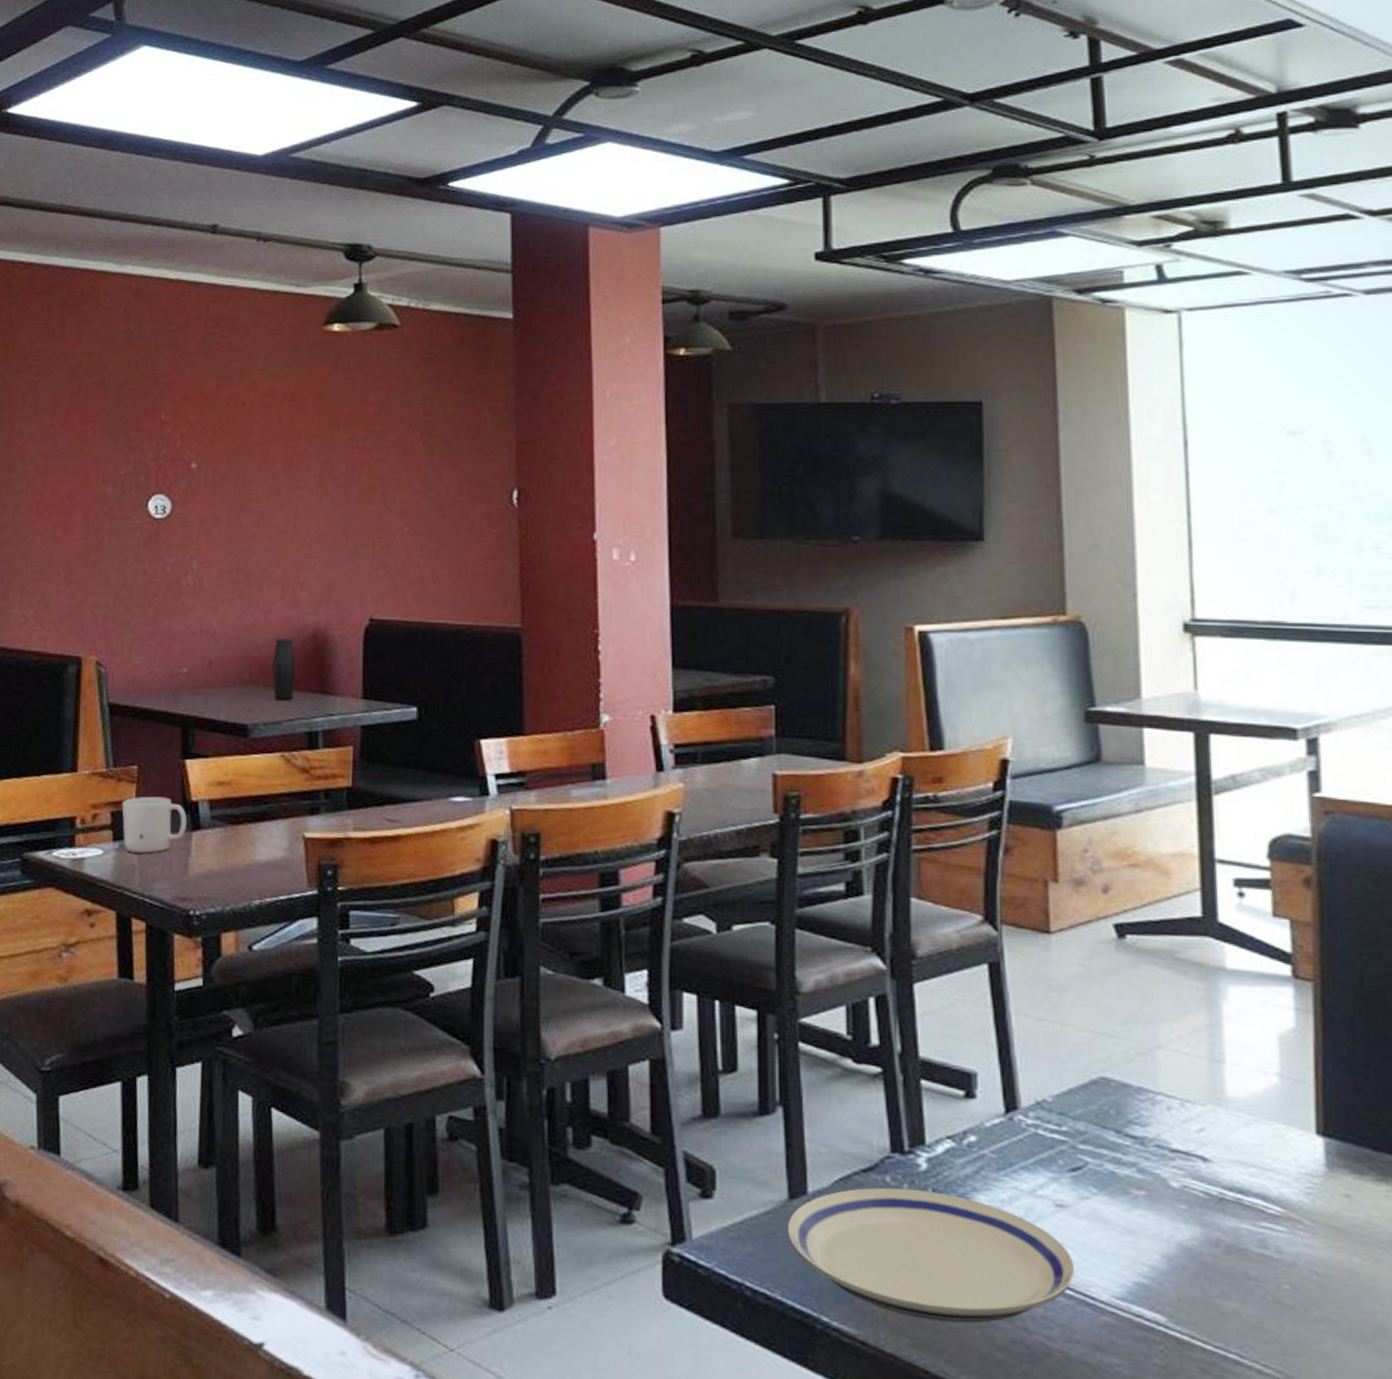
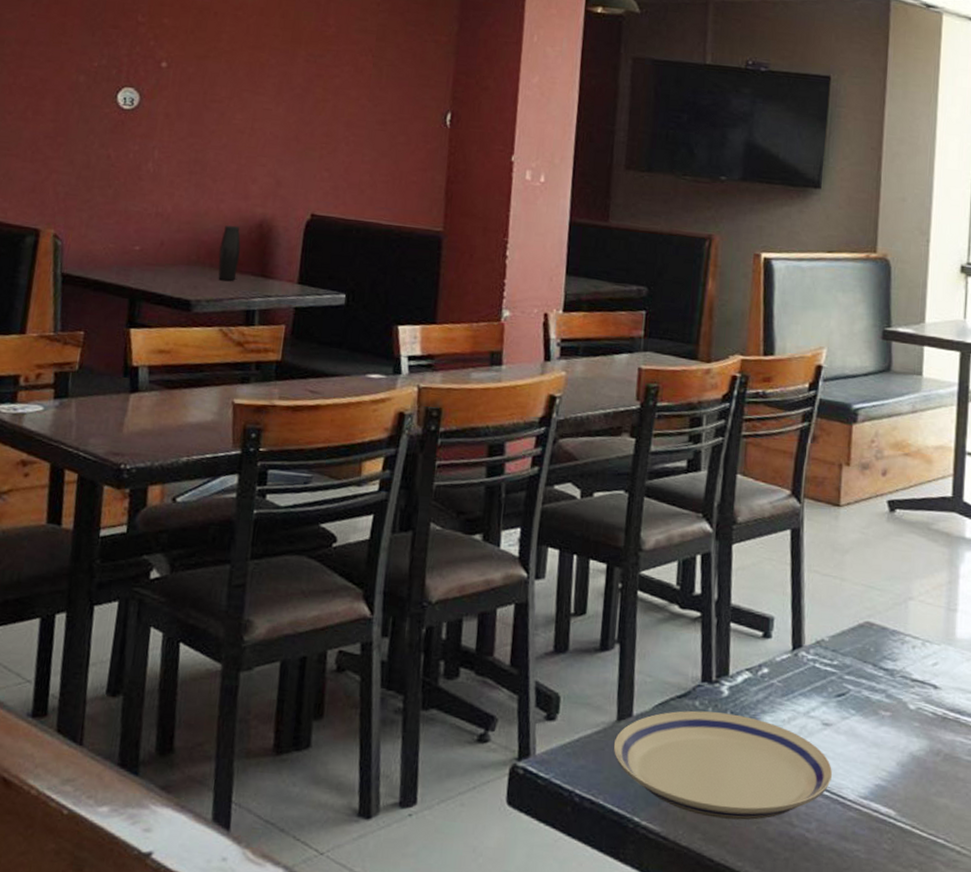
mug: present [121,796,187,854] -> none [64,359,126,412]

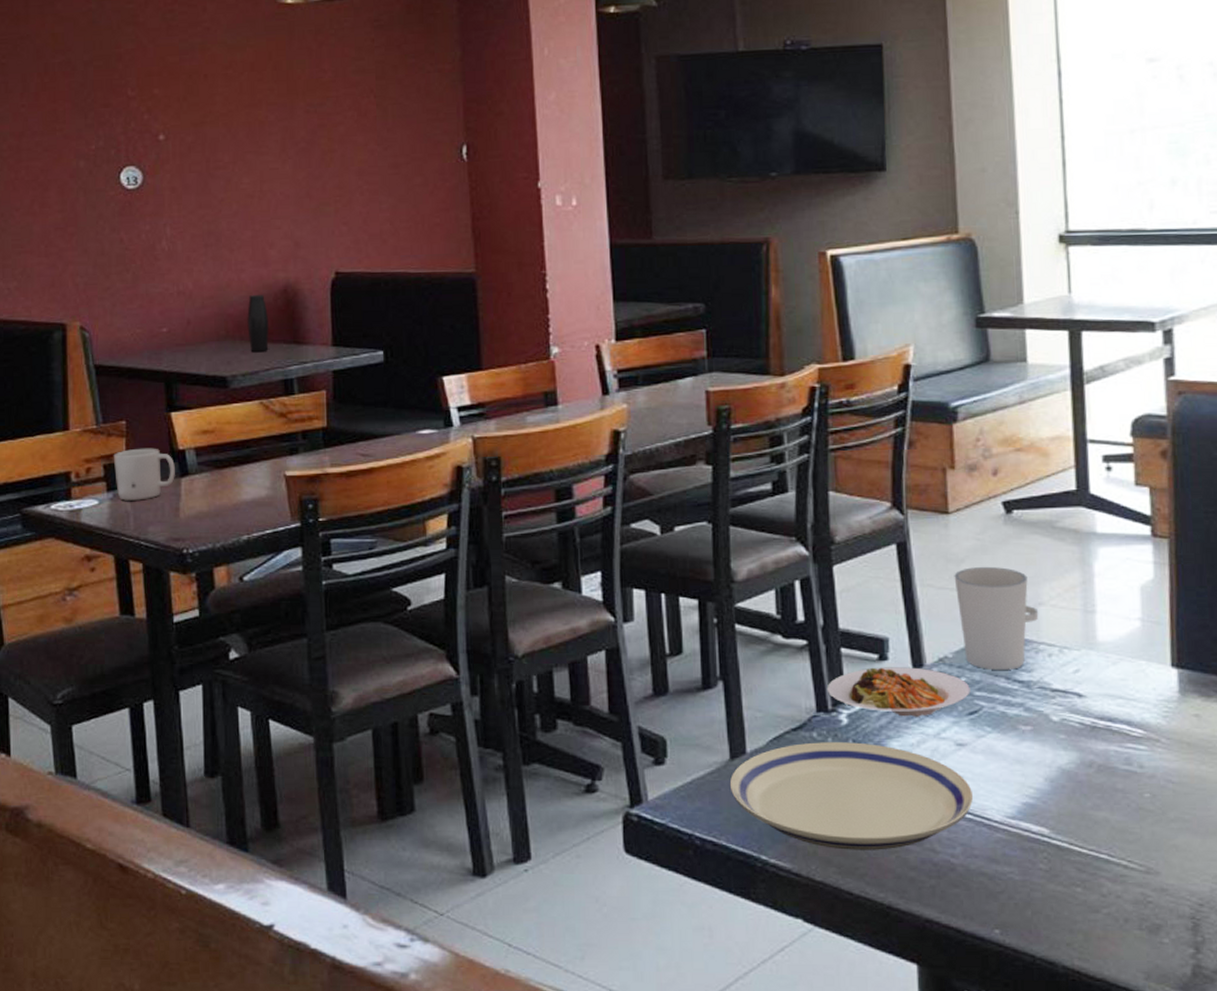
mug: none [64,359,126,412] -> present [113,448,175,501]
salad: none [713,643,841,695] -> present [826,667,971,717]
cup: none [838,558,908,658] -> present [954,567,1039,670]

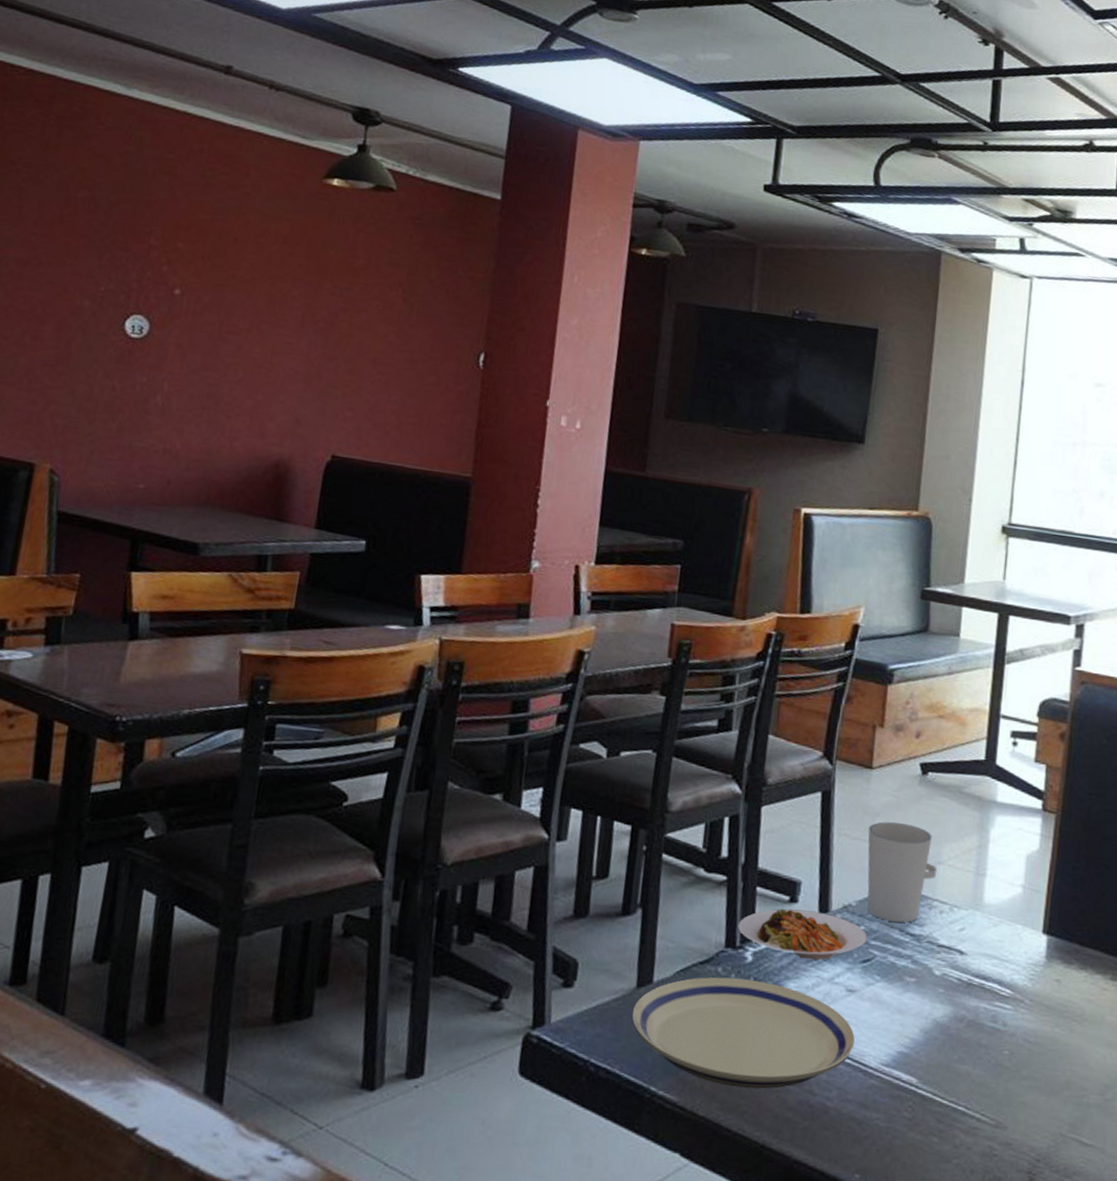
mug: present [113,448,175,501] -> none [55,604,125,660]
vase: present [247,295,269,353] -> none [229,465,255,525]

